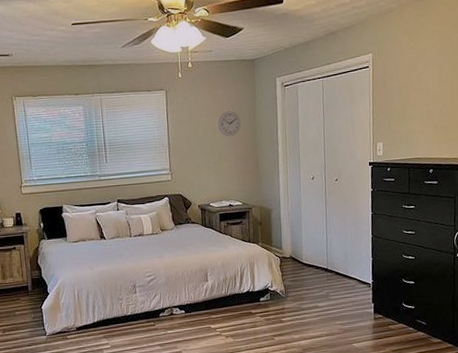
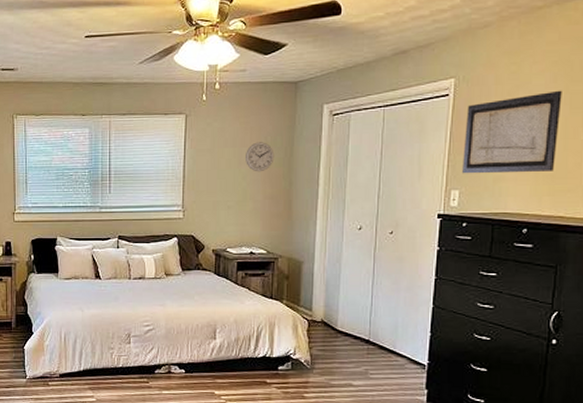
wall art: none [383,60,448,129] -> present [462,90,562,174]

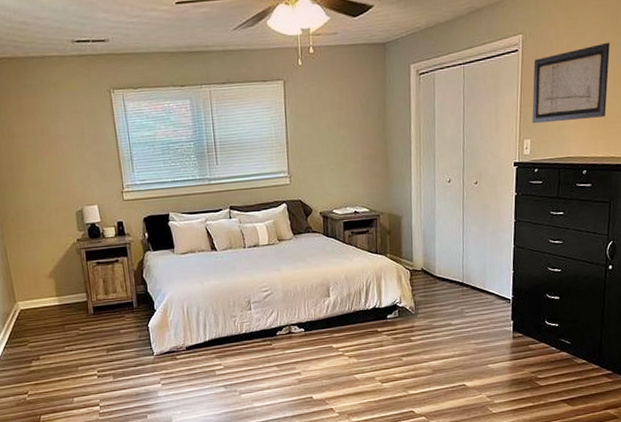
wall clock: present [246,142,275,172] -> none [343,104,370,134]

